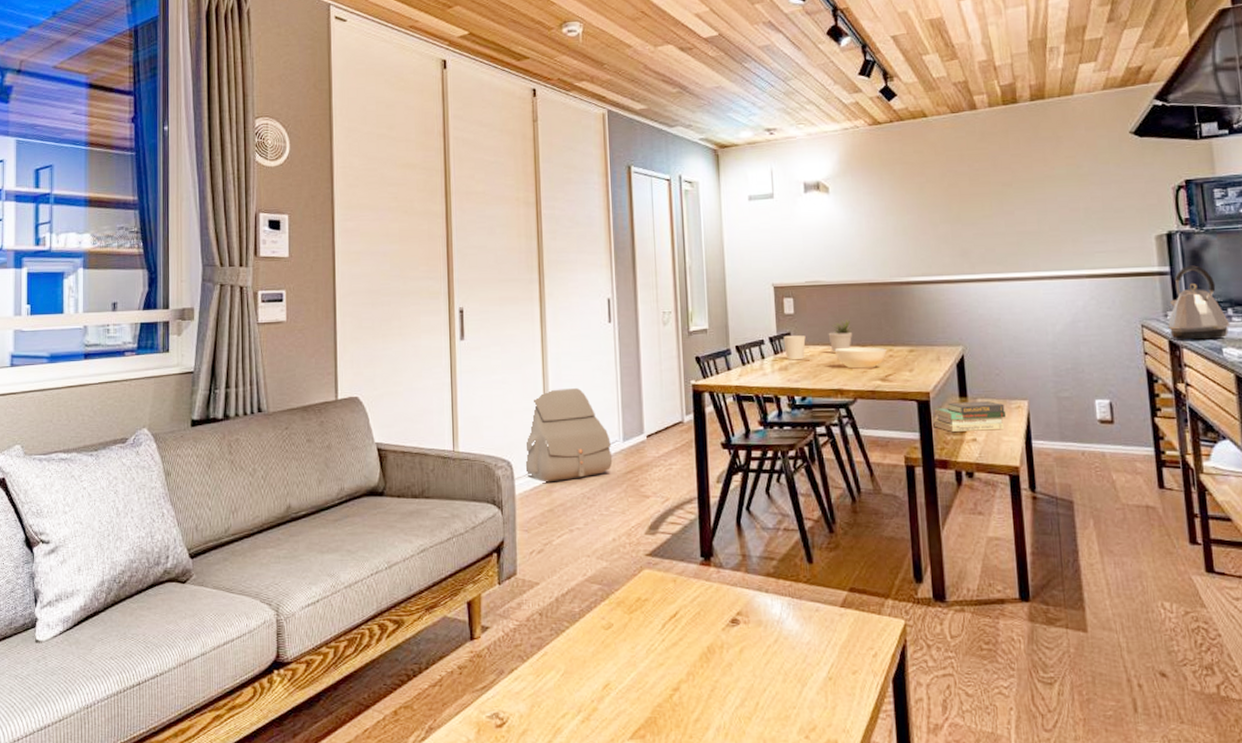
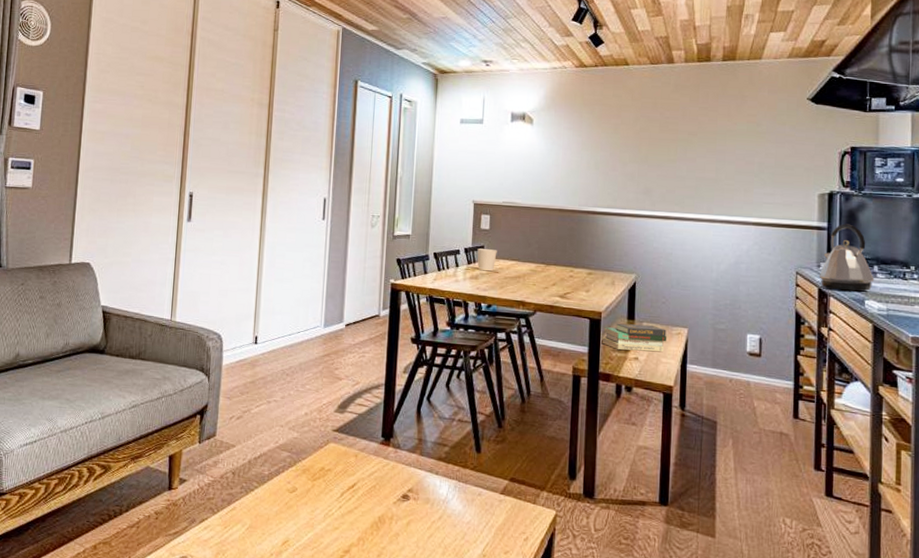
satchel: present [526,388,613,483] -> none [234,274,314,358]
potted plant: present [828,320,853,354] -> none [517,239,540,269]
bowl: present [834,347,887,369] -> none [521,264,568,286]

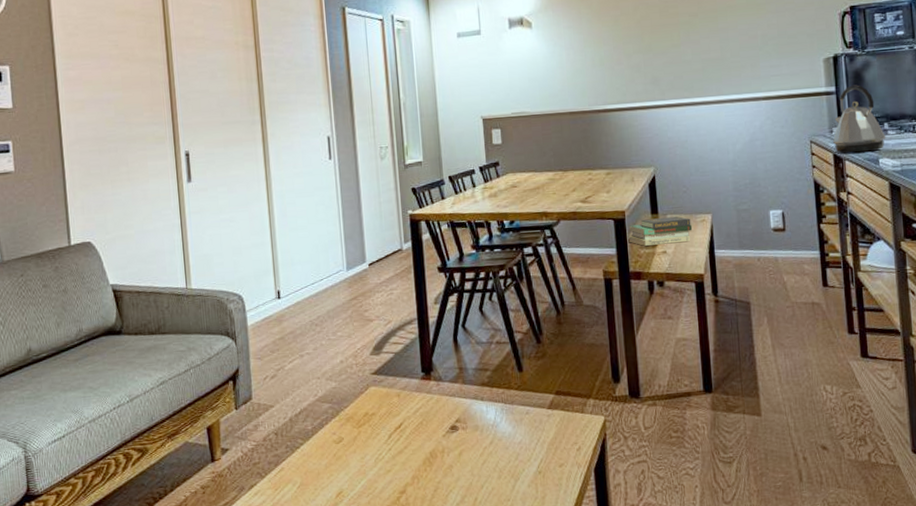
dixie cup: present [477,249,497,272] -> none [492,164,513,188]

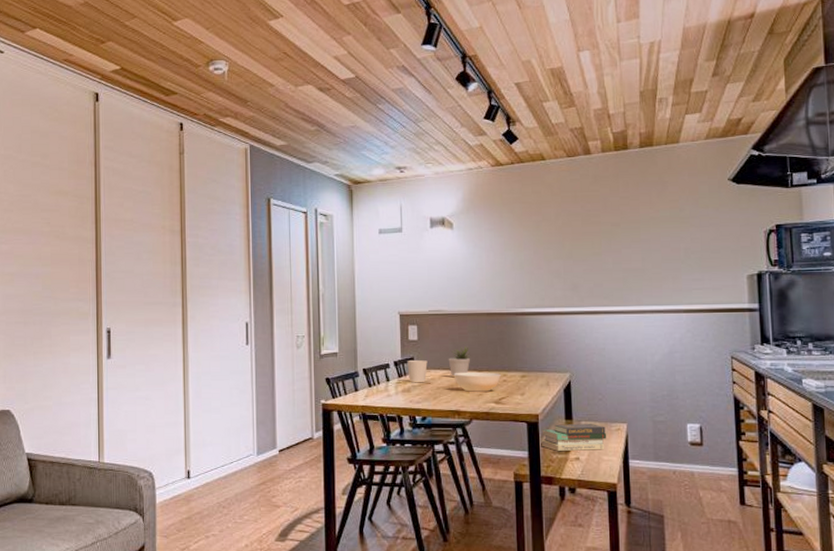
dixie cup: none [492,164,513,188] -> present [407,360,428,383]
potted plant: none [533,147,556,180] -> present [448,346,471,378]
bowl: none [539,171,586,193] -> present [453,371,501,392]
kettle: present [832,85,886,154] -> none [754,303,810,371]

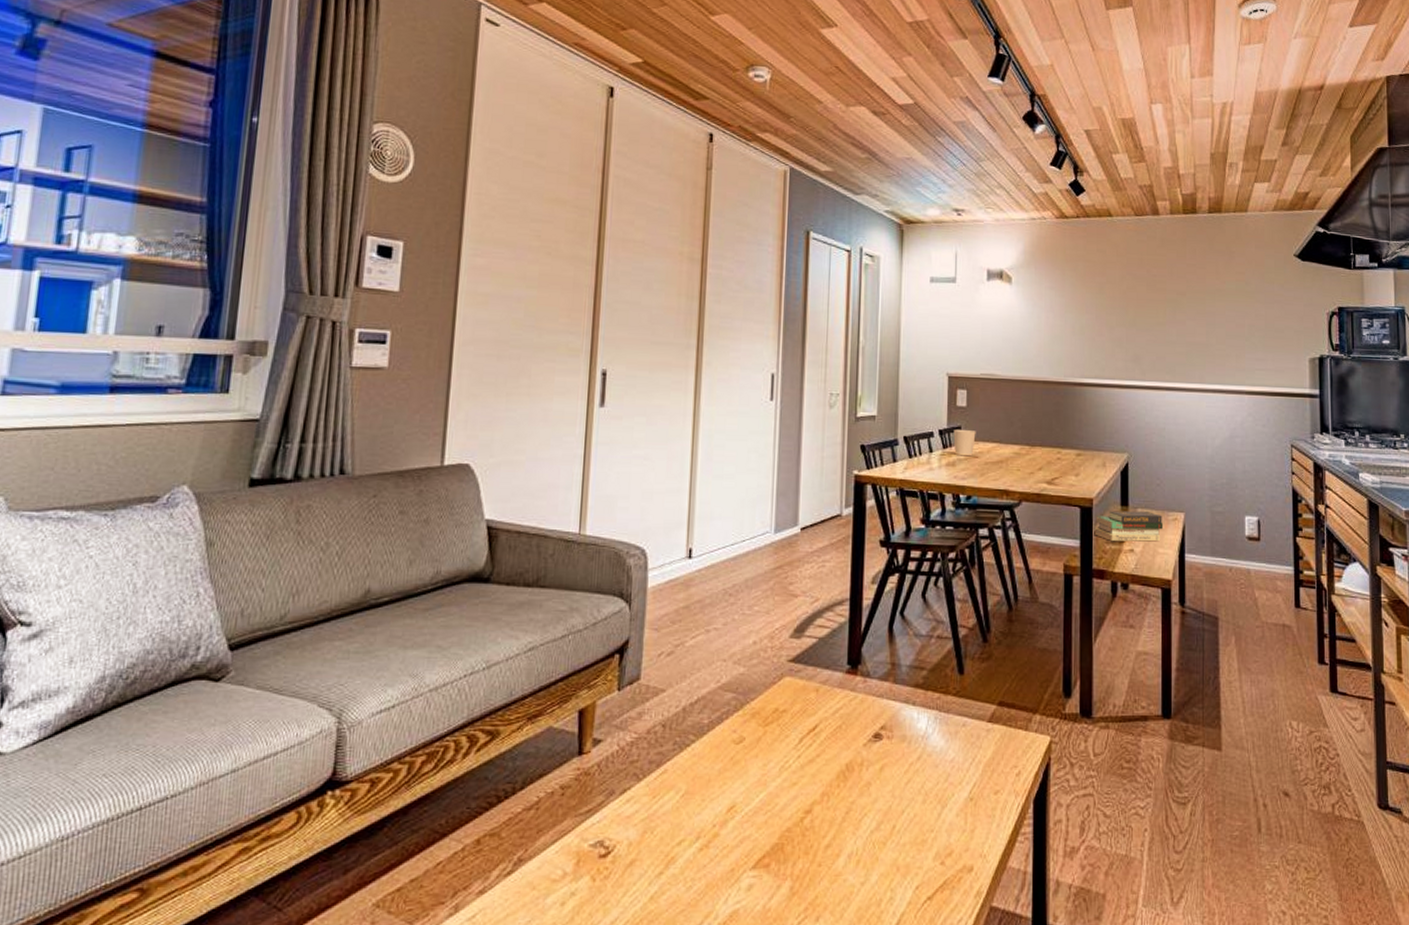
potted plant: present [448,346,471,378] -> none [999,417,1024,452]
bowl: present [453,371,501,392] -> none [1003,446,1055,470]

